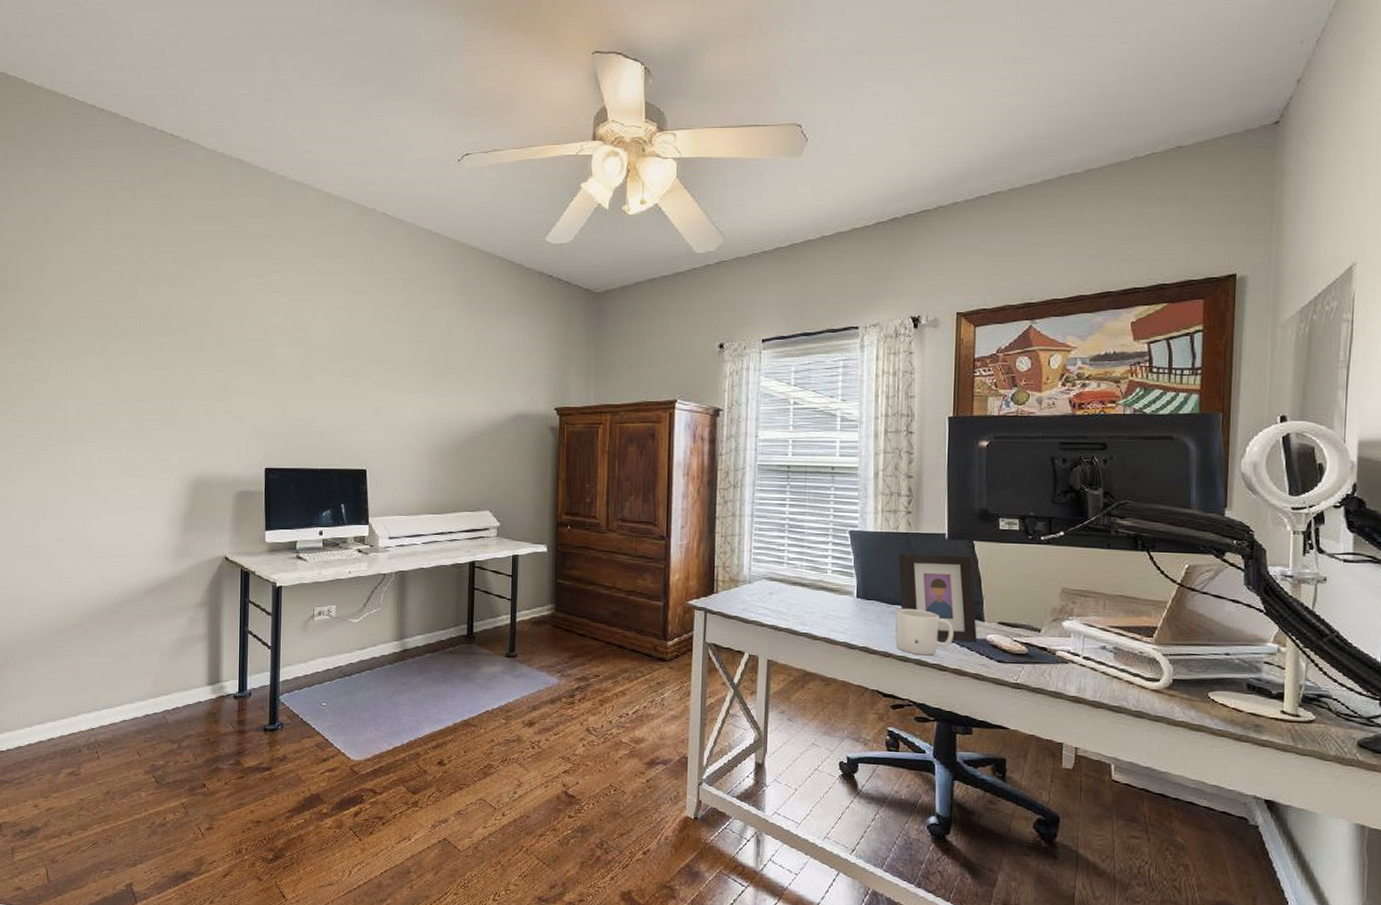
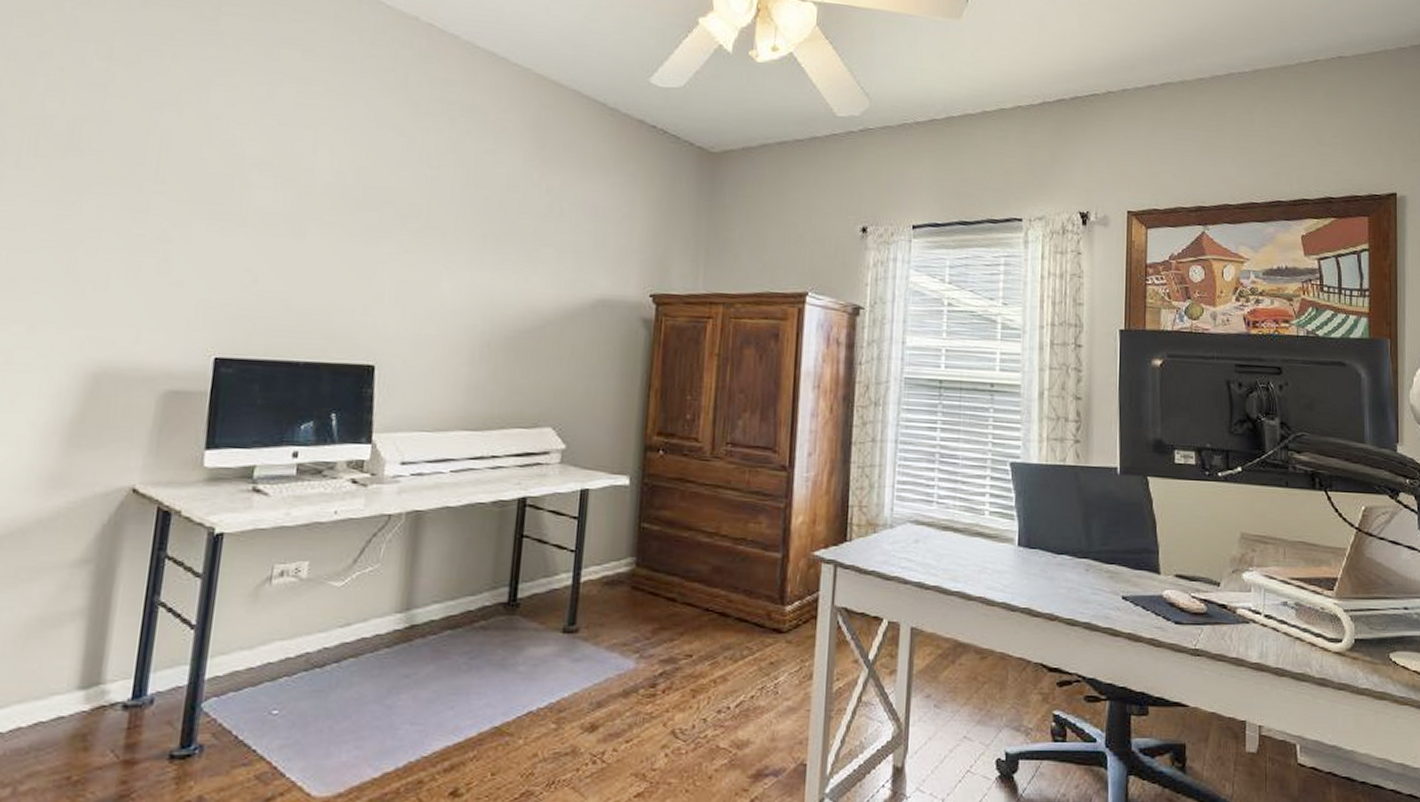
mug: present [895,608,955,656] -> none [1061,558,1128,618]
picture frame: present [898,553,977,641] -> none [1065,490,1153,599]

